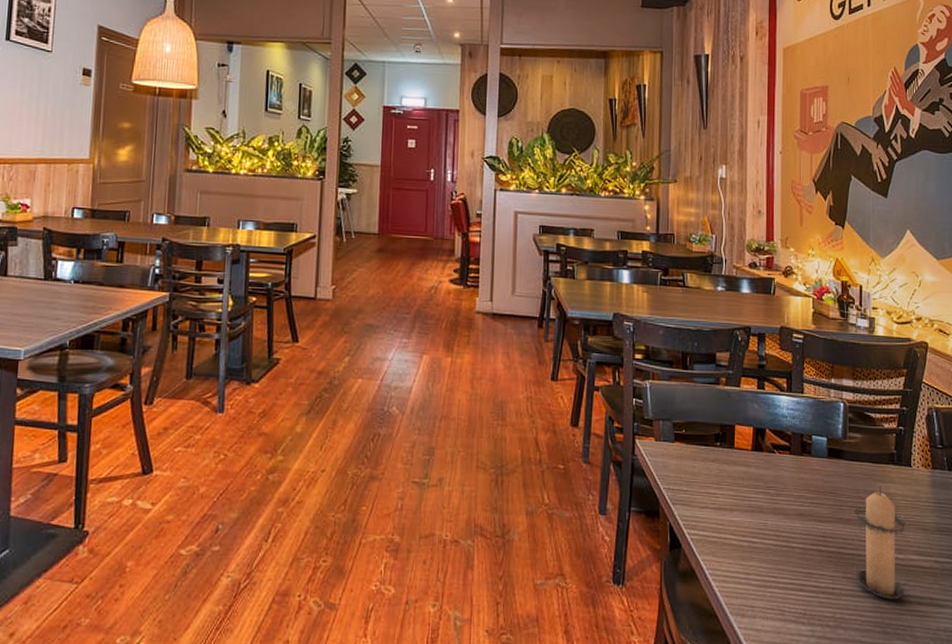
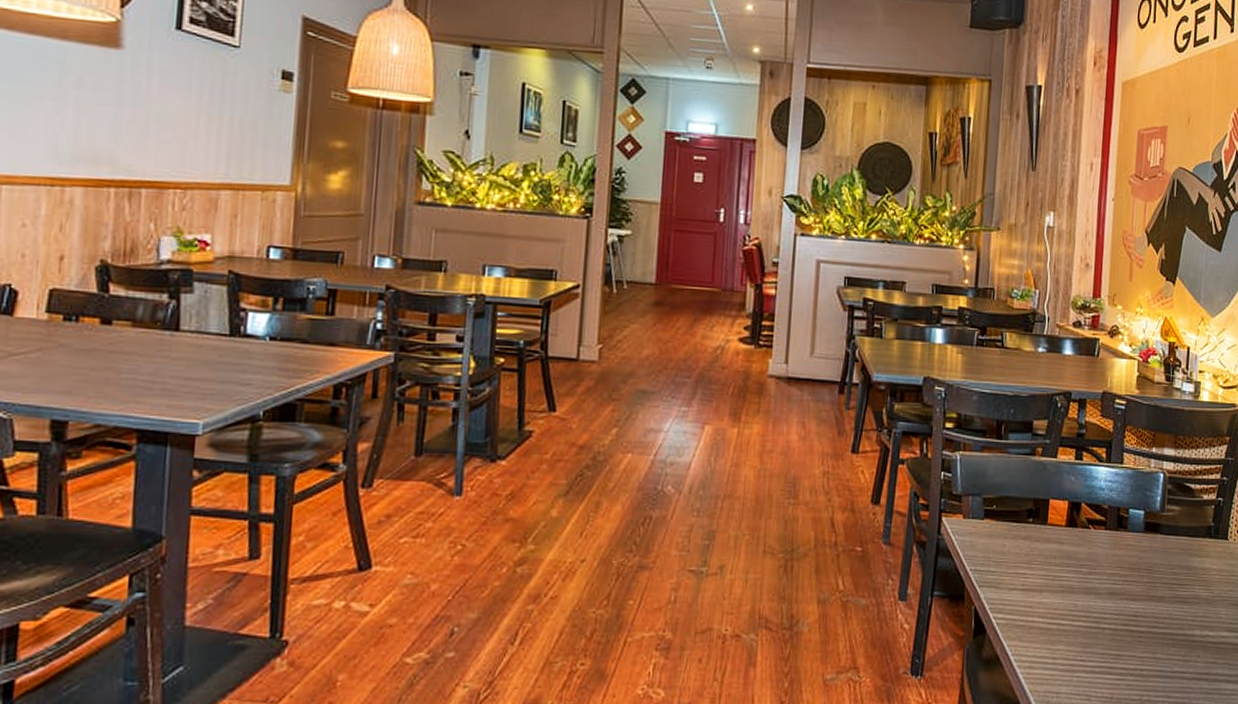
candle: present [855,486,906,600] -> none [1165,560,1219,679]

